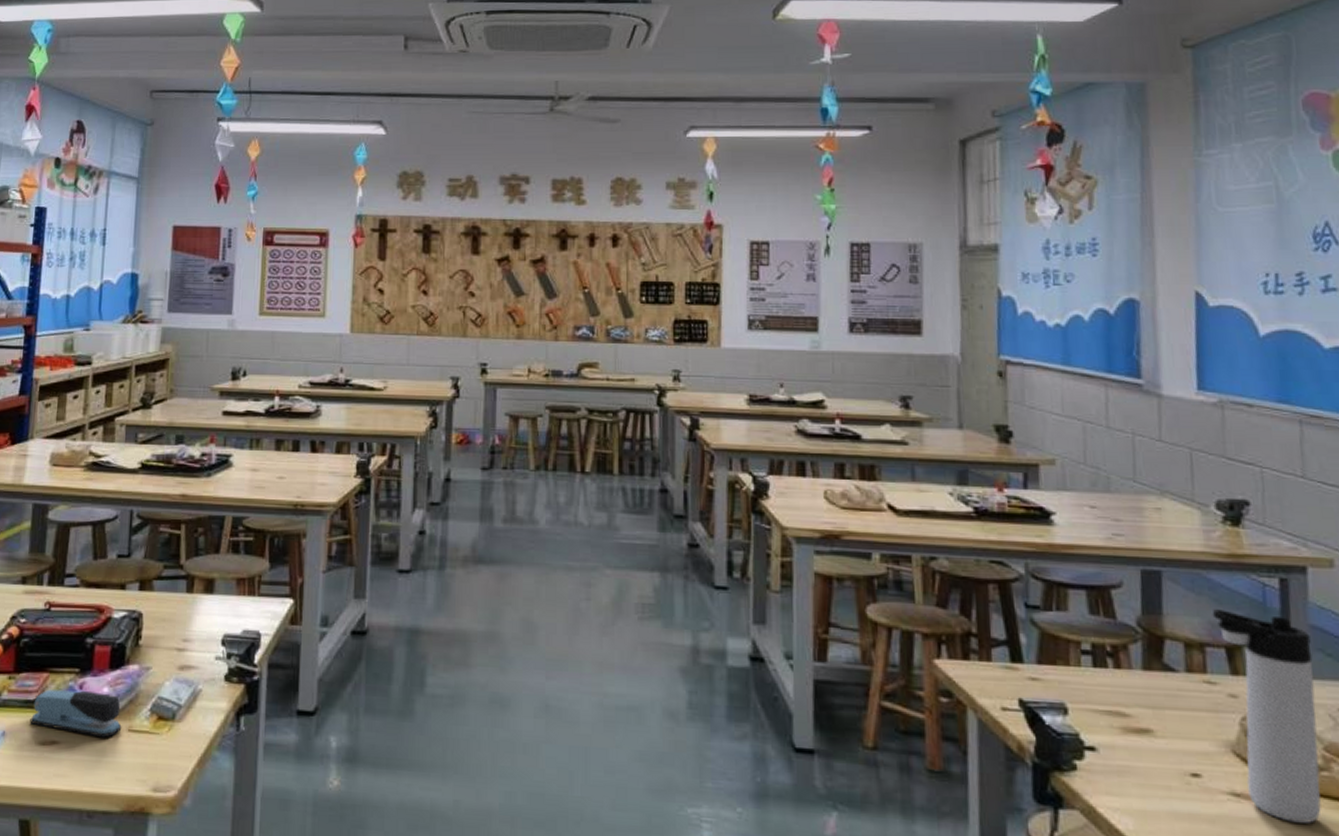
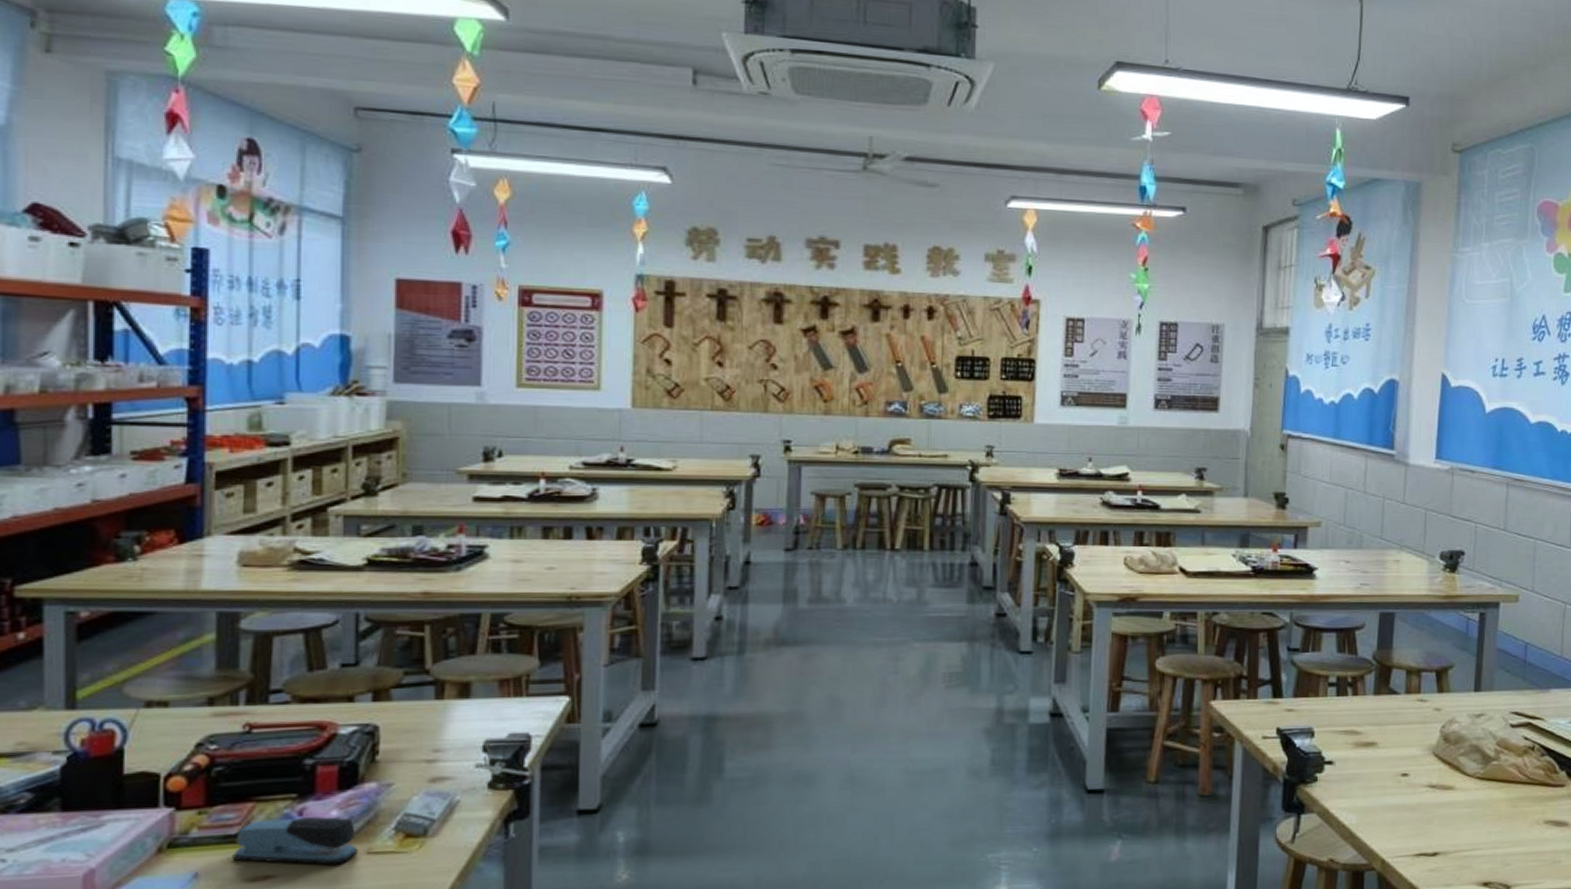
thermos bottle: present [1212,609,1322,824] -> none [1429,641,1496,803]

